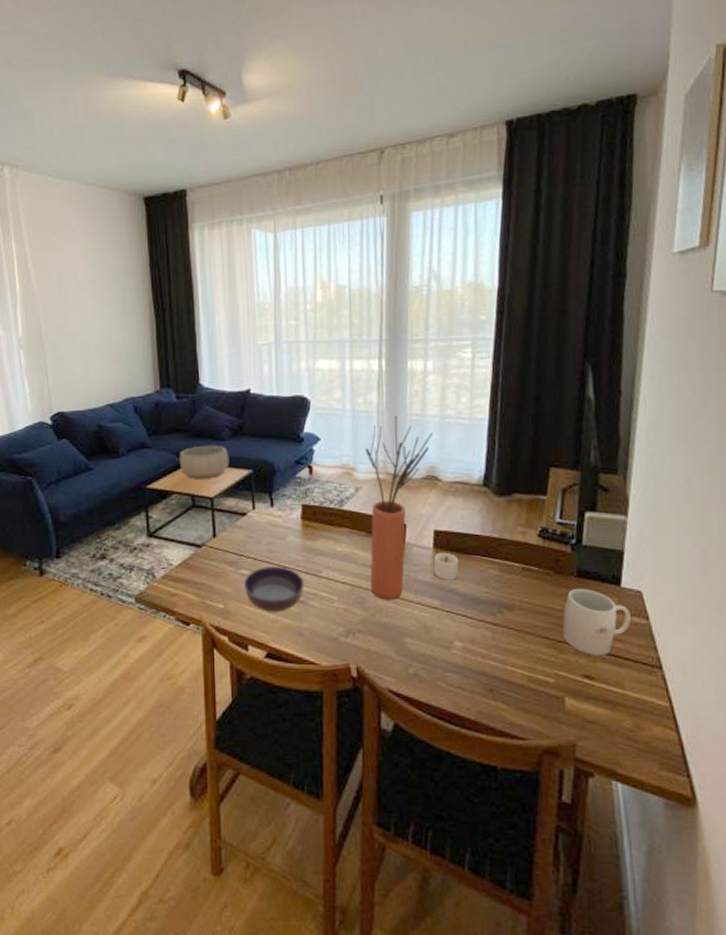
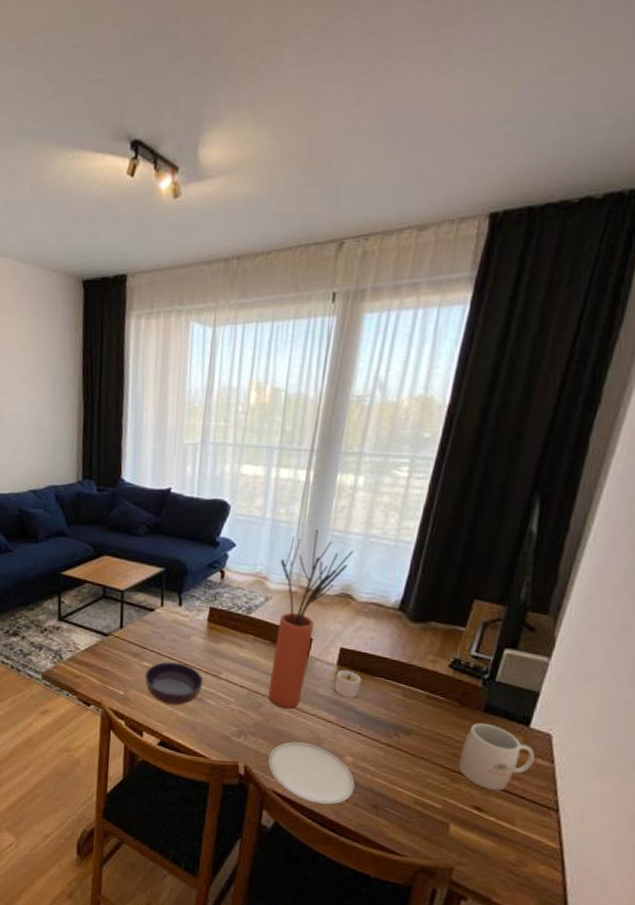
decorative bowl: present [179,445,230,479] -> none [94,539,144,572]
plate: none [380,634,468,697] -> present [268,741,355,805]

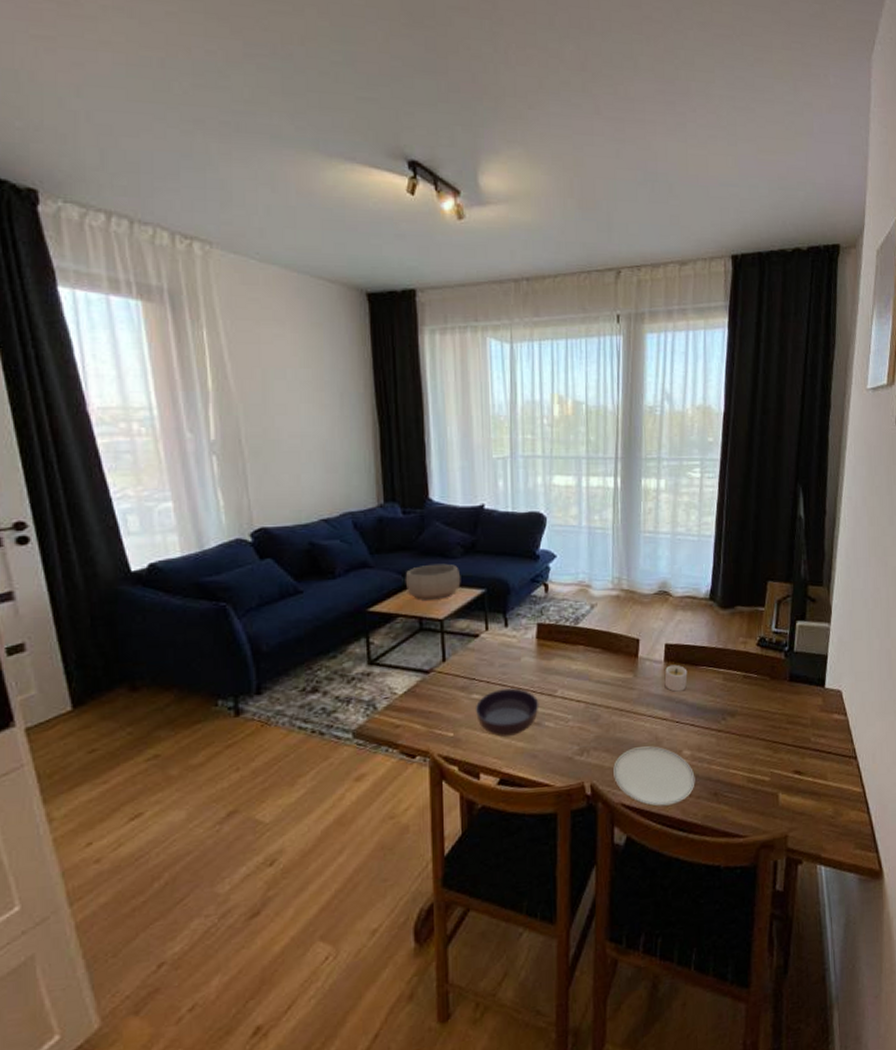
decorative bowl: none [94,539,144,572] -> present [405,563,461,600]
vase: present [268,530,354,709] -> none [600,533,665,716]
mug: present [457,722,535,791] -> none [776,691,833,753]

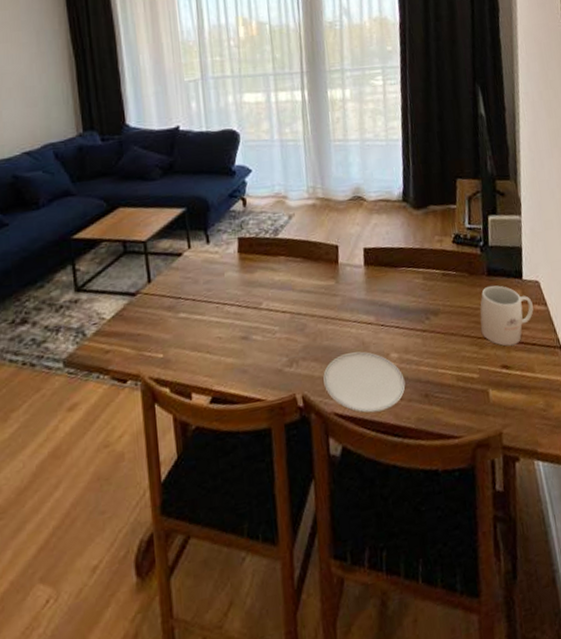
decorative bowl: present [405,563,461,600] -> none [107,186,162,223]
bowl: present [475,687,539,737] -> none [182,303,246,354]
candle: present [664,664,688,692] -> none [366,268,389,295]
mug: none [776,691,833,753] -> present [479,285,534,346]

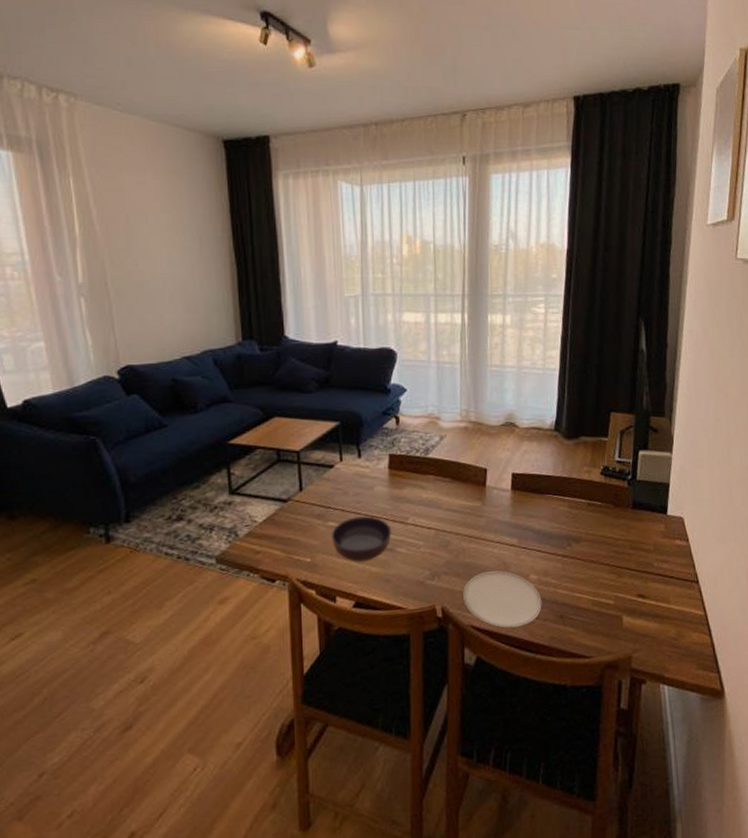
bowl: none [182,303,246,354] -> present [331,515,392,563]
mug: present [479,285,534,346] -> none [620,518,675,577]

